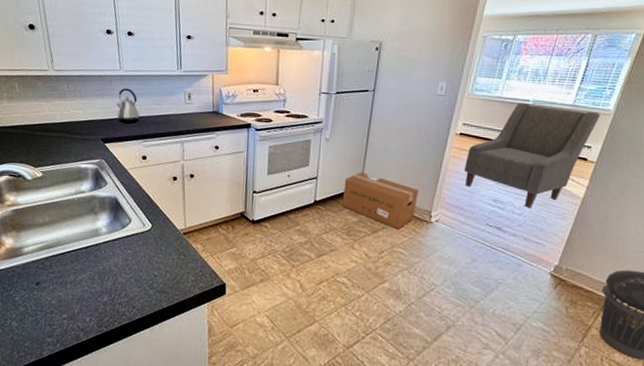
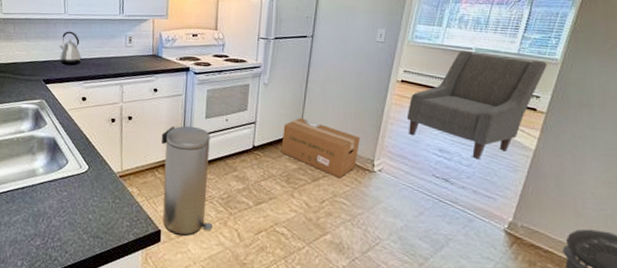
pedal bin: none [223,182,276,289] -> present [161,125,213,237]

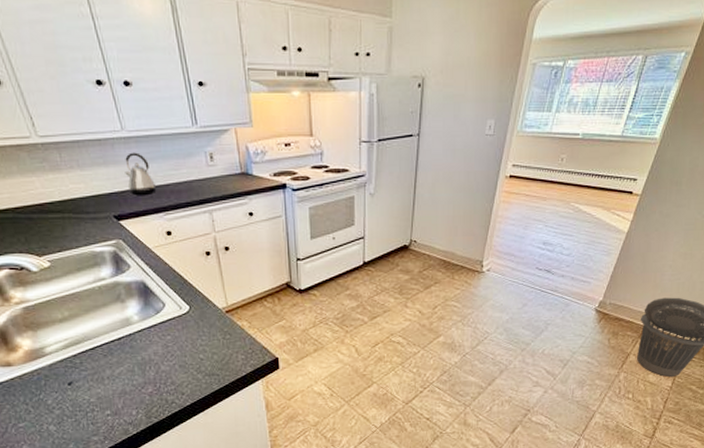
pedal bin: present [161,125,213,237] -> none [265,249,330,361]
box: present [281,118,360,179] -> none [392,227,469,283]
chair: present [406,51,547,160] -> none [514,138,647,248]

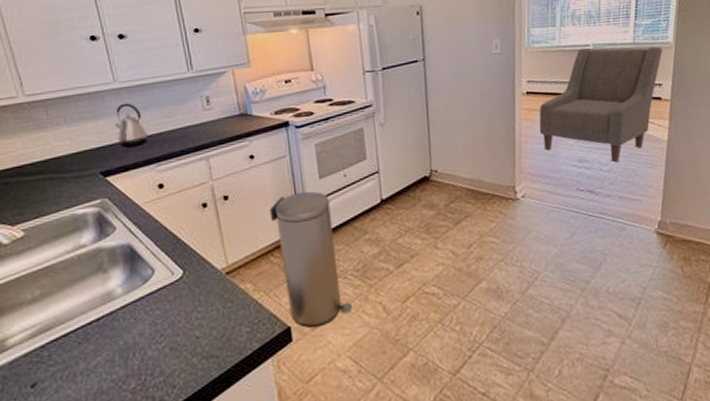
pedal bin: none [265,249,330,361] -> present [269,191,352,328]
chair: none [514,138,647,248] -> present [539,46,663,163]

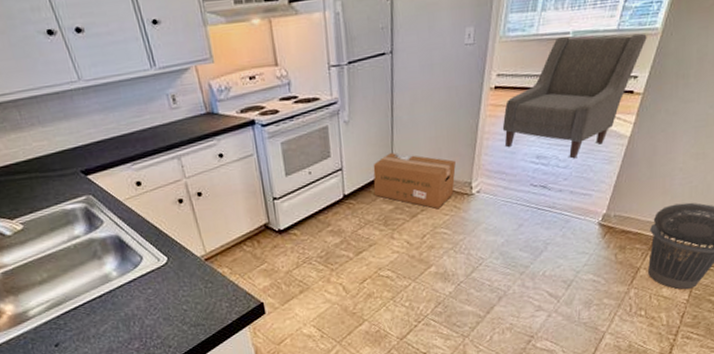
kettle: present [115,103,149,148] -> none [85,102,121,147]
pedal bin: present [269,191,352,328] -> none [240,187,316,304]
box: none [411,155,498,216] -> present [373,153,456,209]

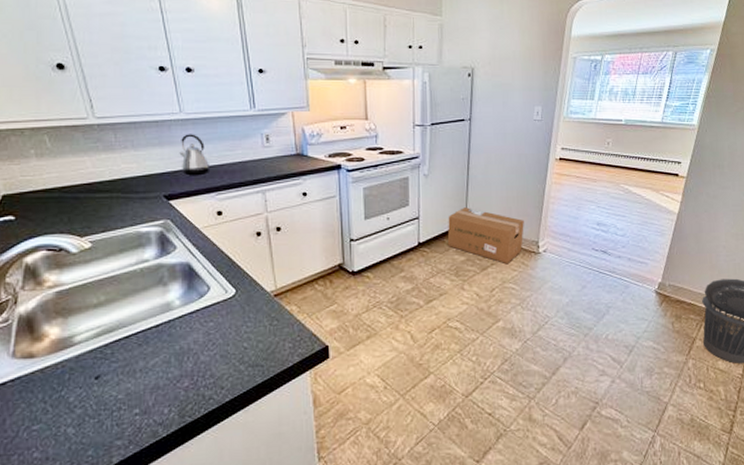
kettle: none [85,102,121,147] -> present [179,134,210,175]
chair: present [502,33,647,159] -> none [566,123,686,229]

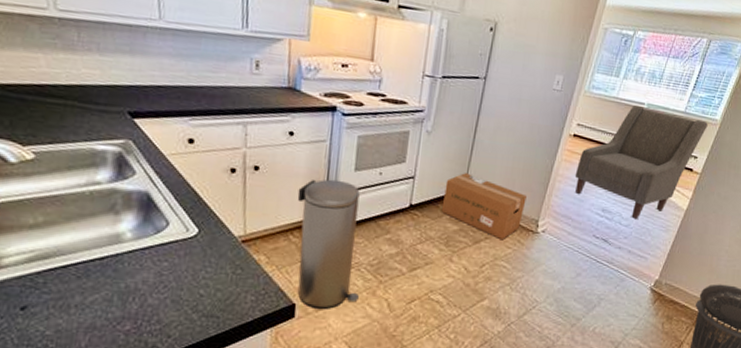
kettle: present [179,134,210,175] -> none [152,45,188,95]
pedal bin: none [317,229,384,349] -> present [297,179,360,310]
chair: none [566,123,686,229] -> present [575,105,708,220]

